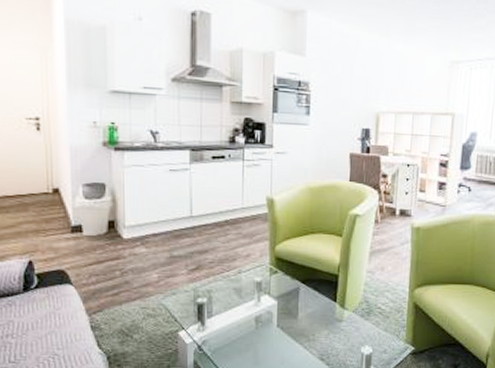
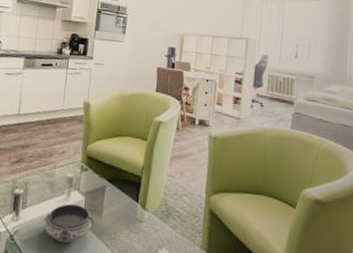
bowl: none [232,309,289,348] -> present [43,204,94,243]

